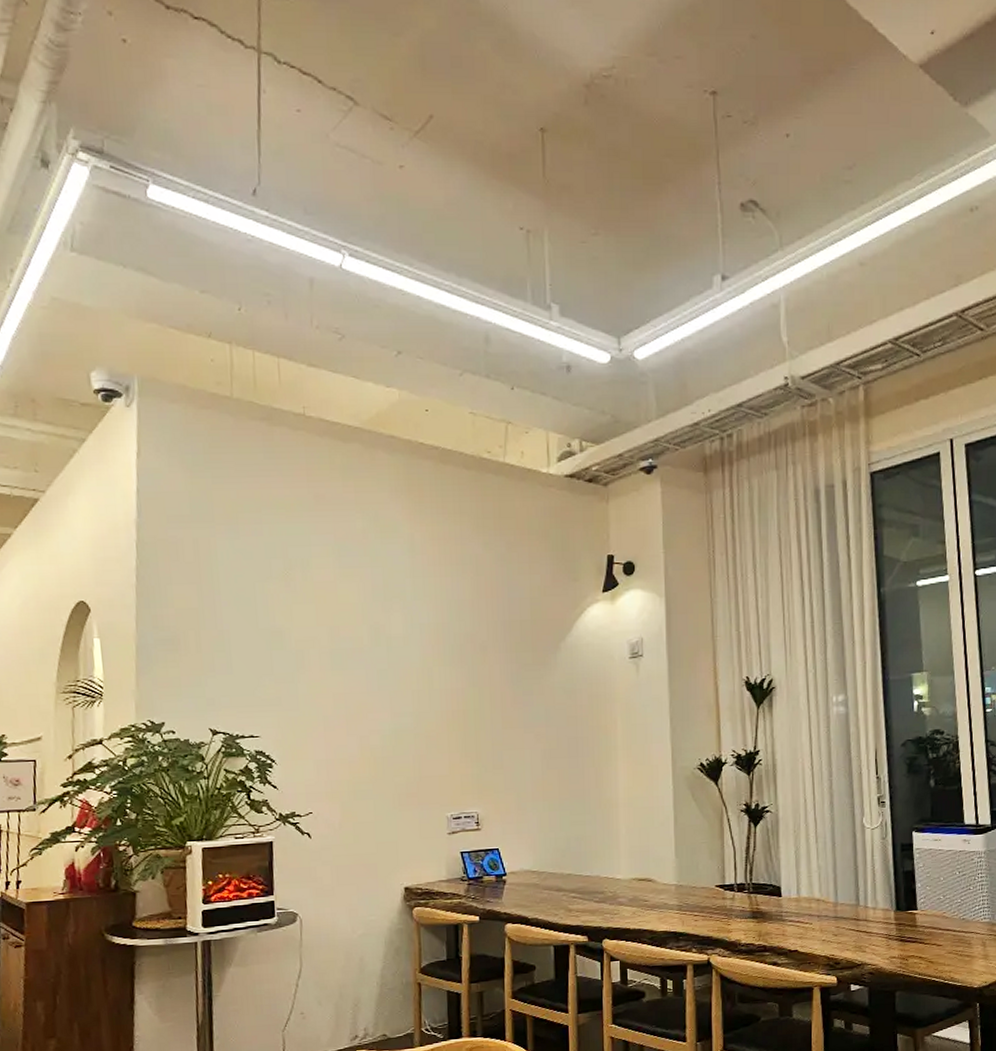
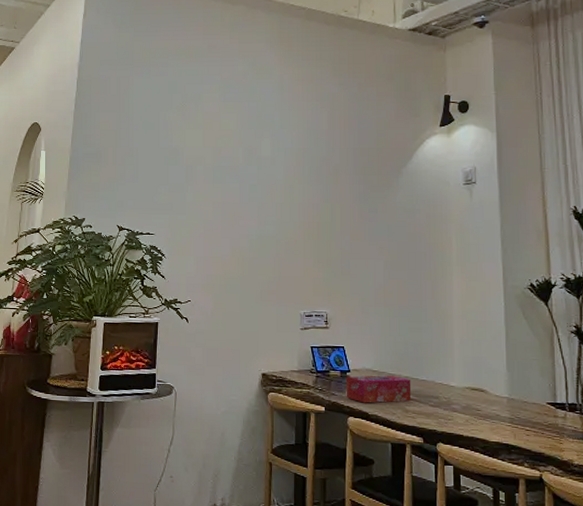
tissue box: none [502,874,575,907] -> present [346,375,412,403]

